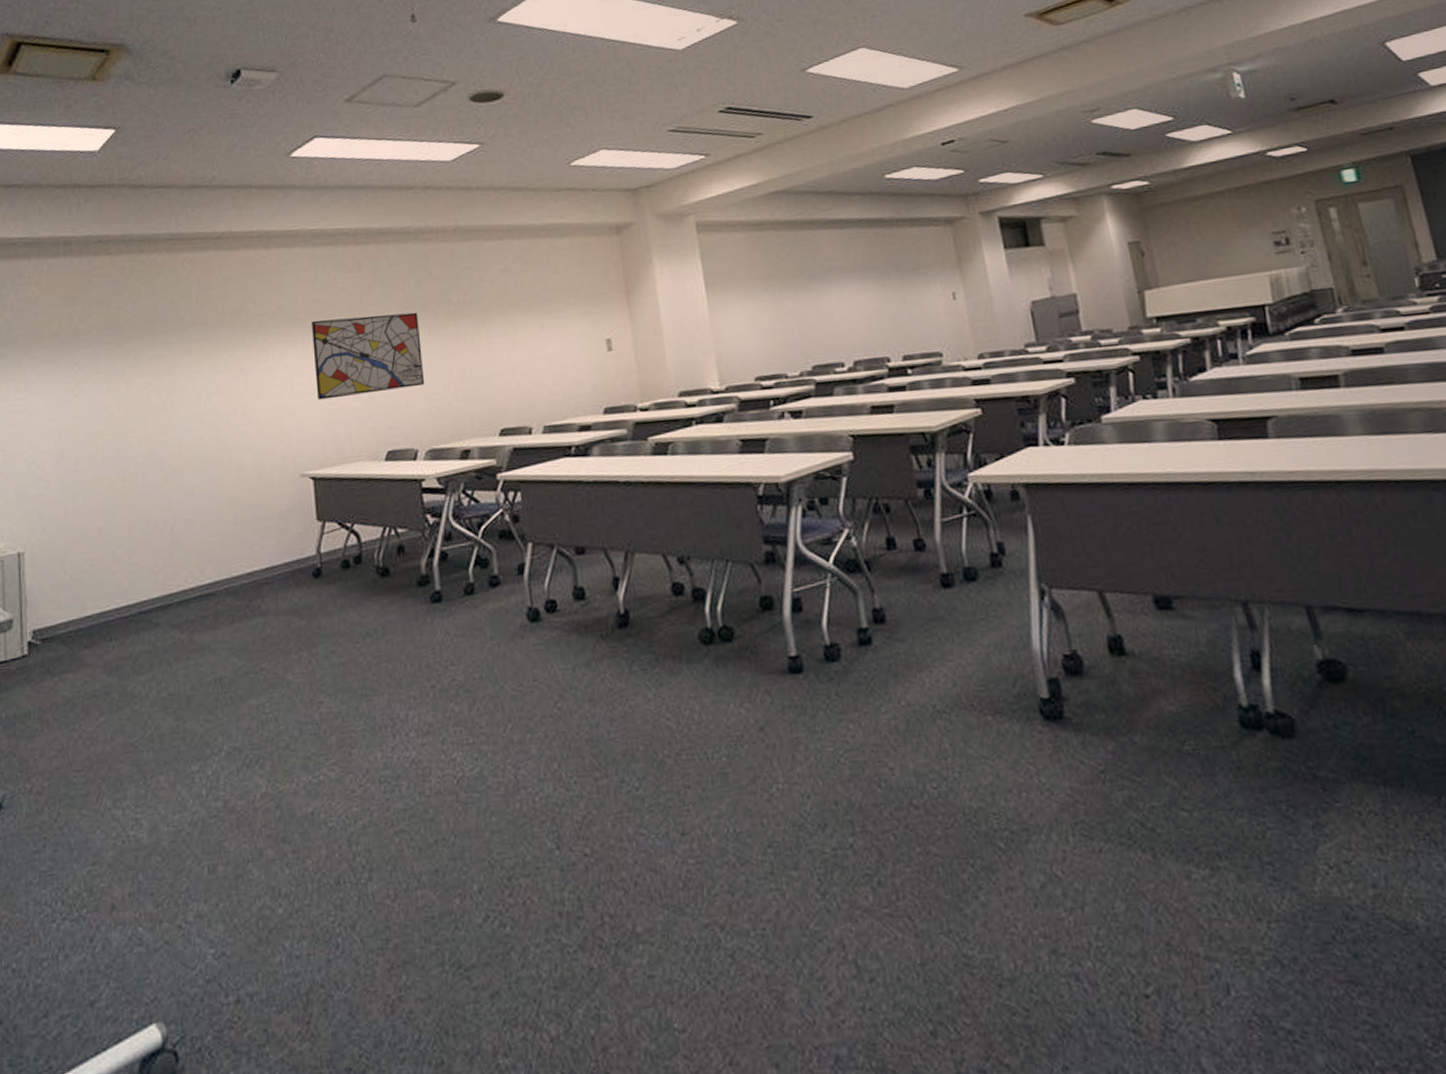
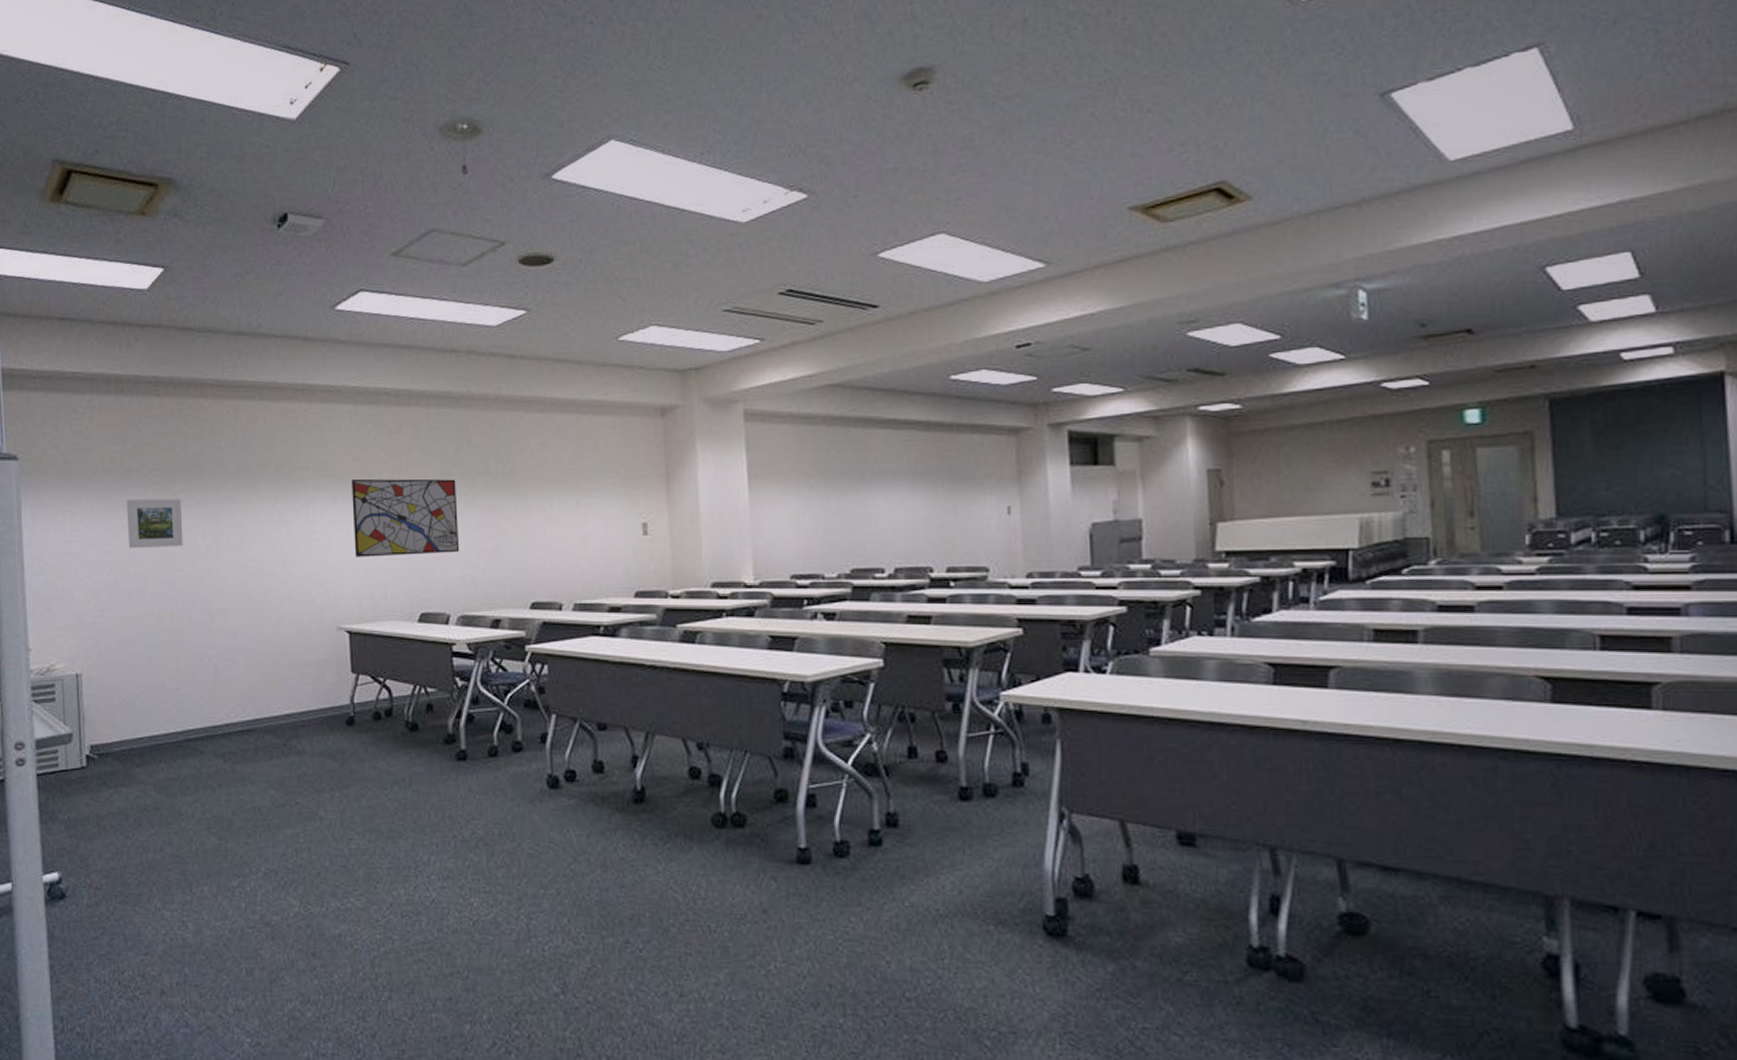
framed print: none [75,356,136,413] -> present [126,499,183,549]

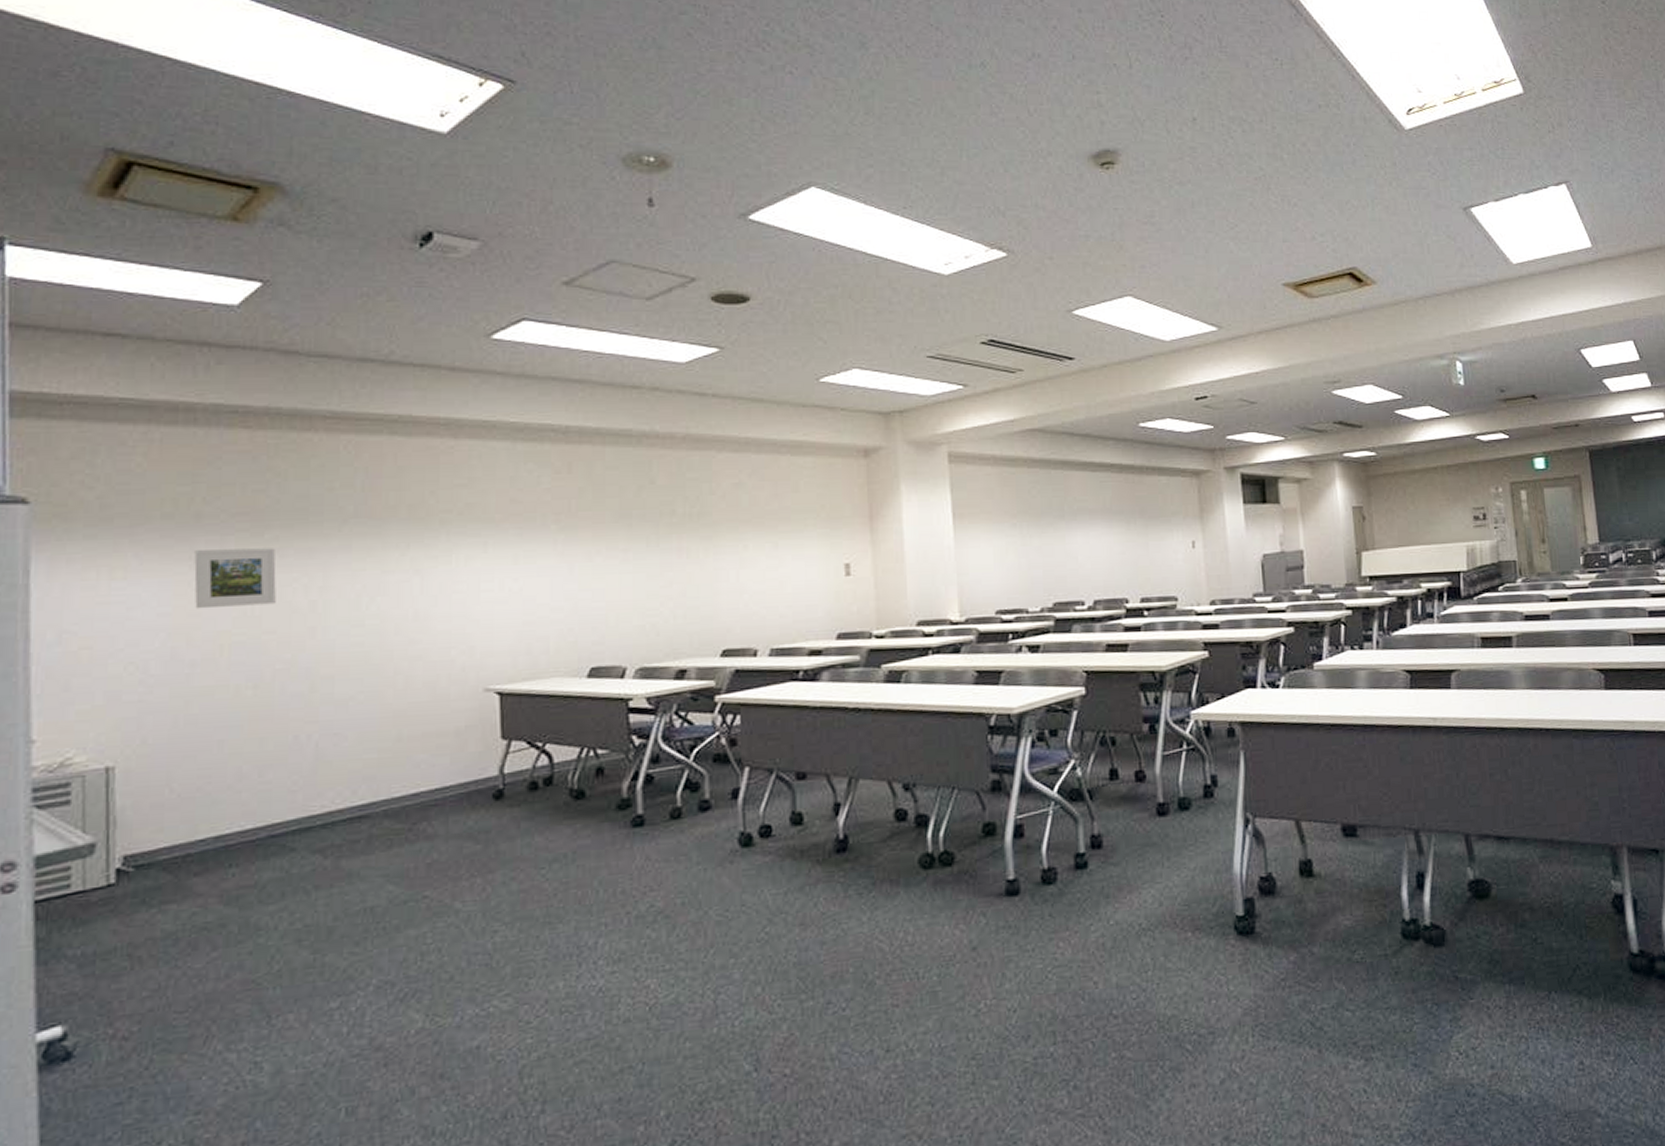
wall art: present [352,478,460,557] -> none [507,521,639,609]

